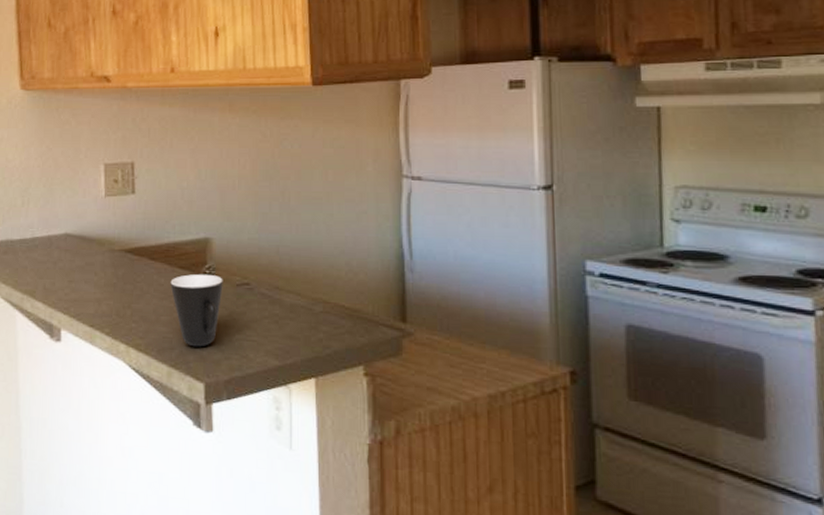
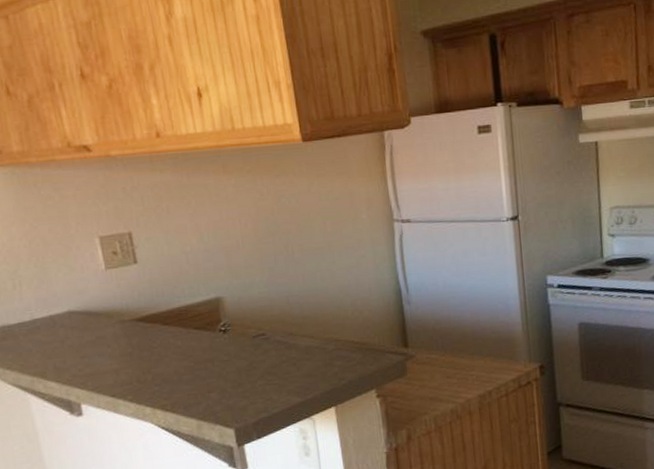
mug: present [170,274,223,347] -> none [187,330,240,399]

